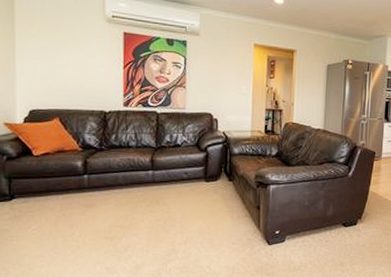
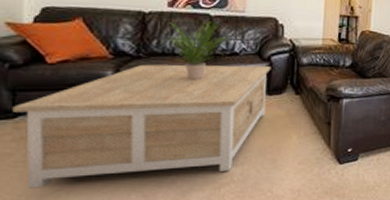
coffee table: none [9,155,208,259] -> present [12,64,271,188]
potted plant: none [118,117,174,169] -> present [161,20,230,80]

